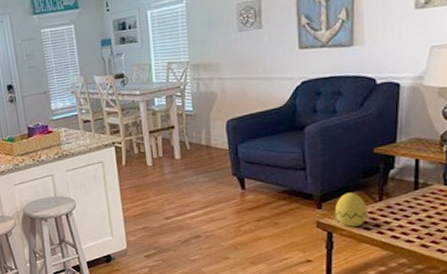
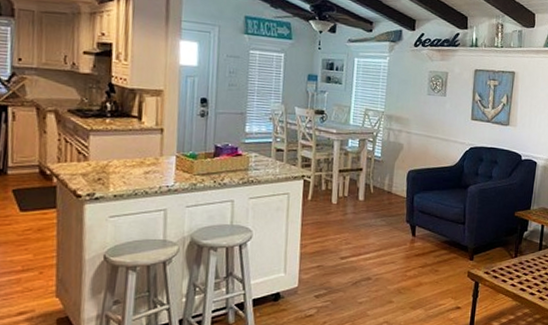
decorative egg: present [334,192,368,227] -> none [482,248,506,278]

